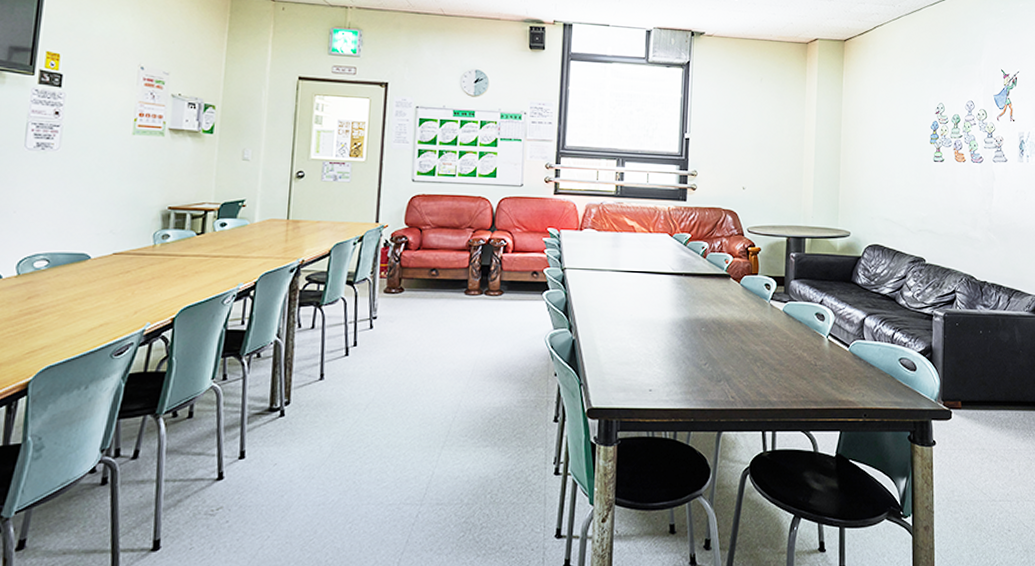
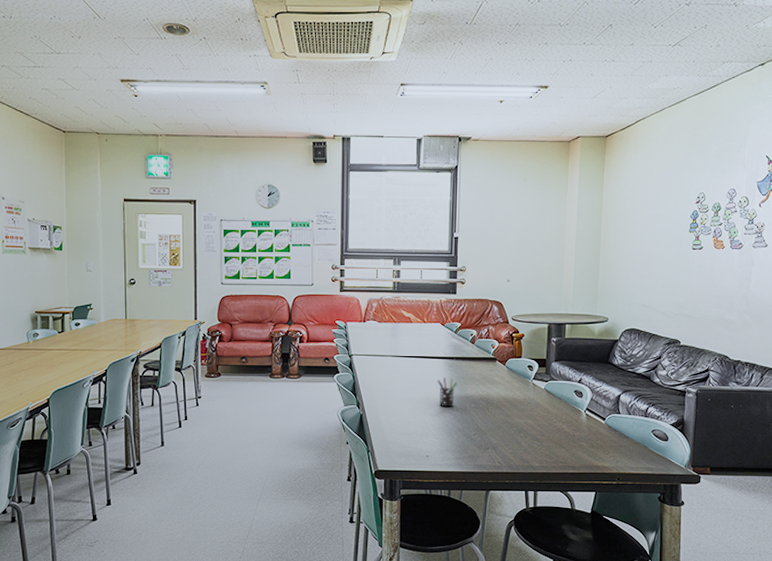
pen holder: none [663,296,686,332] -> present [437,377,458,407]

